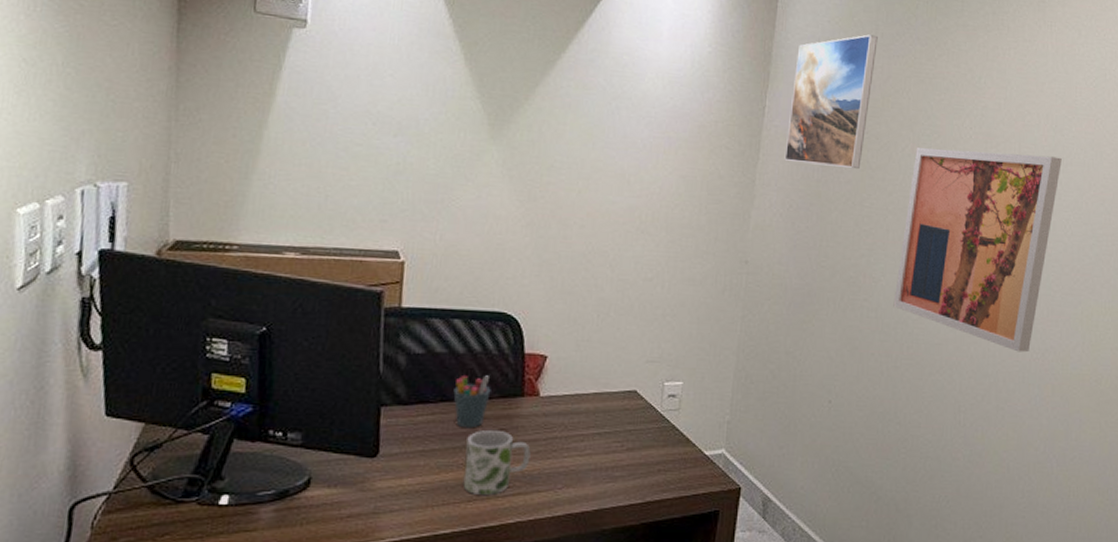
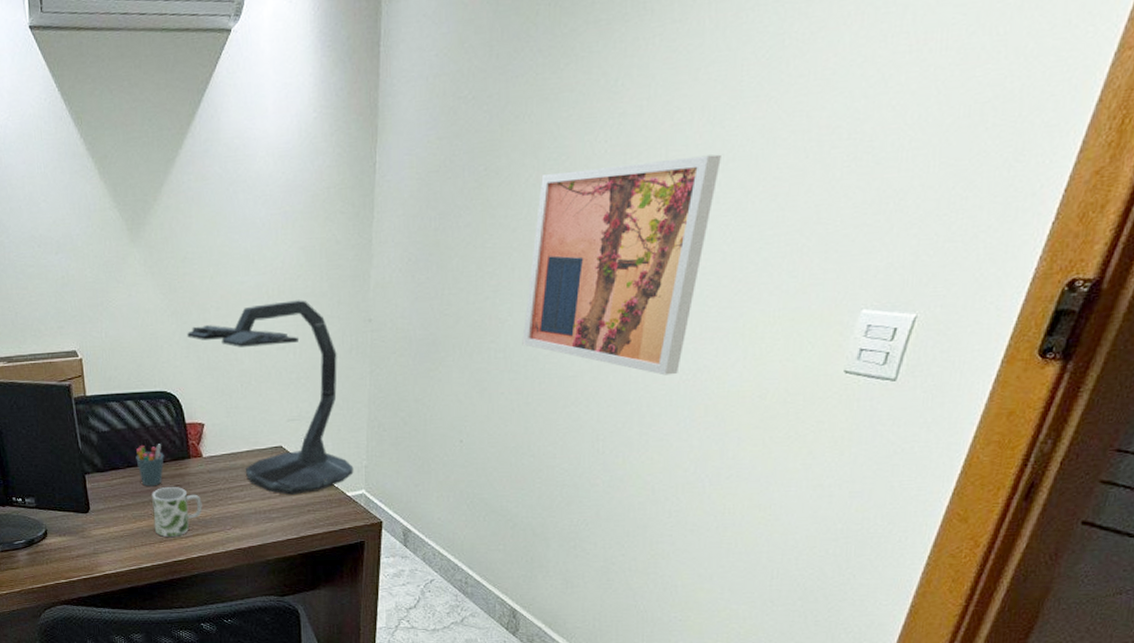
desk lamp: none [541,229,715,450] -> present [187,300,354,495]
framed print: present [784,34,878,170] -> none [399,58,493,215]

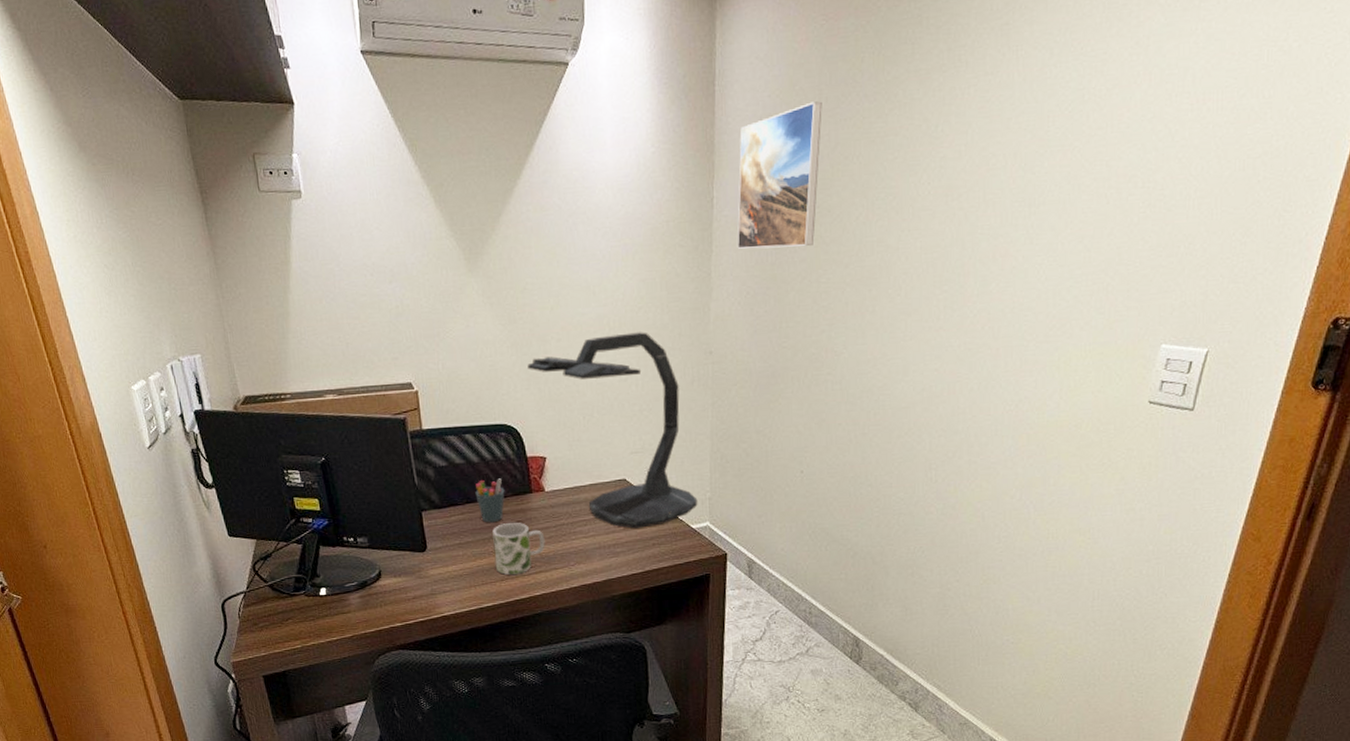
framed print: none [399,58,493,215] -> present [737,101,822,249]
wall art: present [522,154,721,376] -> none [857,198,1033,406]

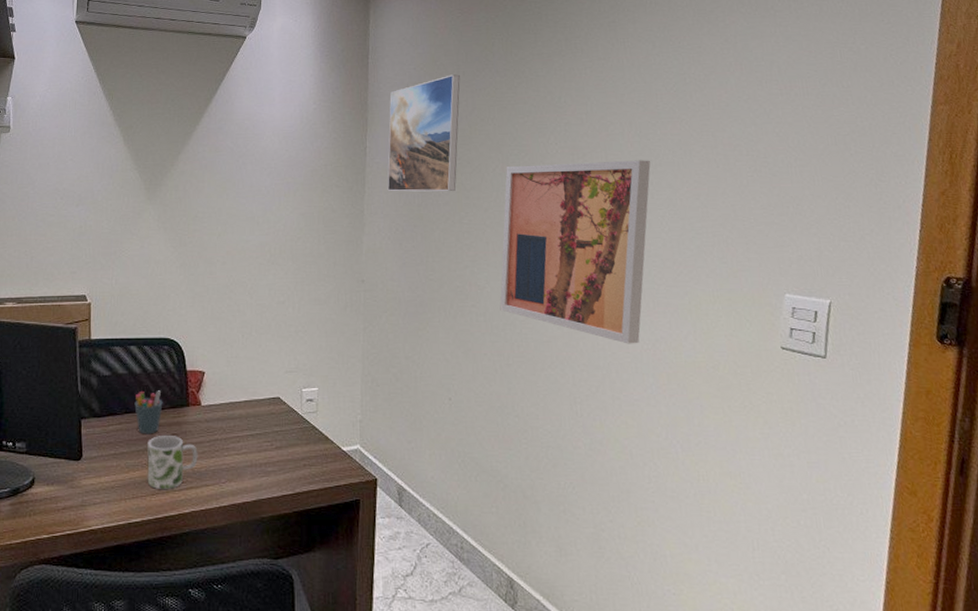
desk lamp: present [527,332,698,528] -> none [193,259,349,448]
wall art: none [857,198,1033,406] -> present [499,160,651,344]

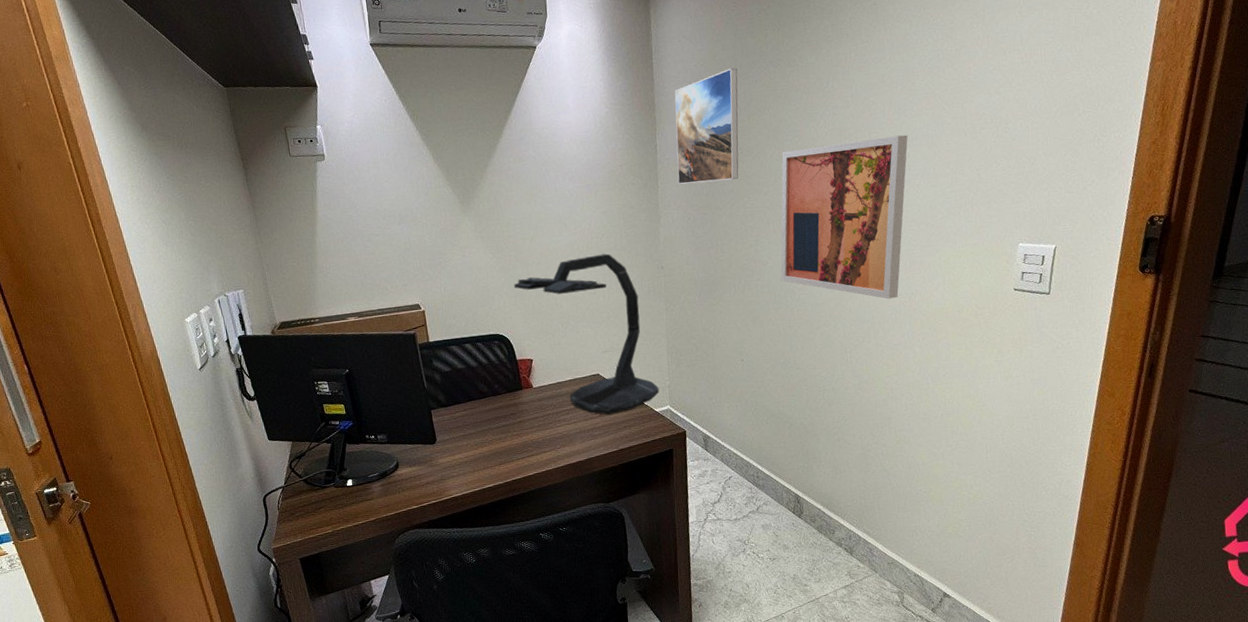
pen holder: present [134,390,163,434] -> none [475,379,500,417]
mug: present [147,434,198,489] -> none [491,414,535,459]
desk lamp: none [193,259,349,448] -> present [514,253,660,415]

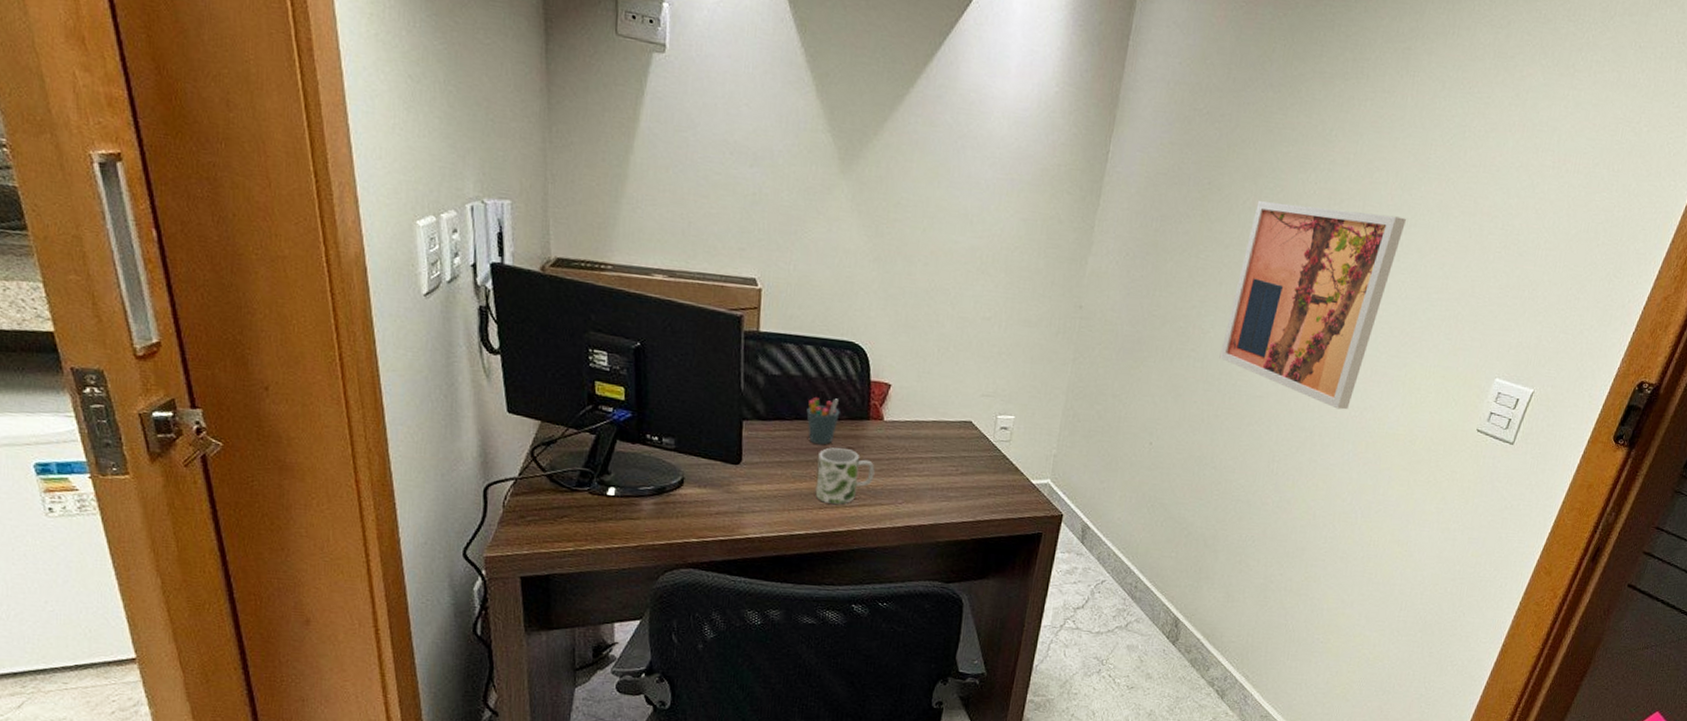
pen holder: none [475,379,500,417] -> present [806,397,840,445]
mug: none [491,414,535,459] -> present [815,447,875,504]
desk lamp: present [514,253,660,415] -> none [887,268,1043,475]
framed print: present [674,68,739,184] -> none [1124,78,1230,221]

